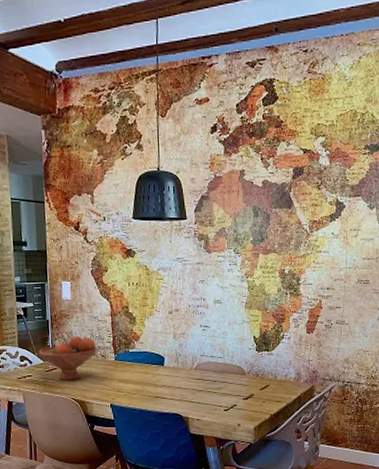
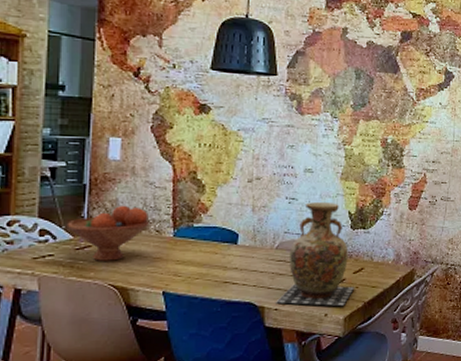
vase: none [197,329,262,417] -> present [276,202,355,306]

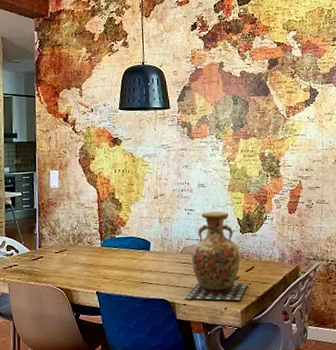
fruit bowl: present [67,205,150,261] -> none [25,223,83,269]

